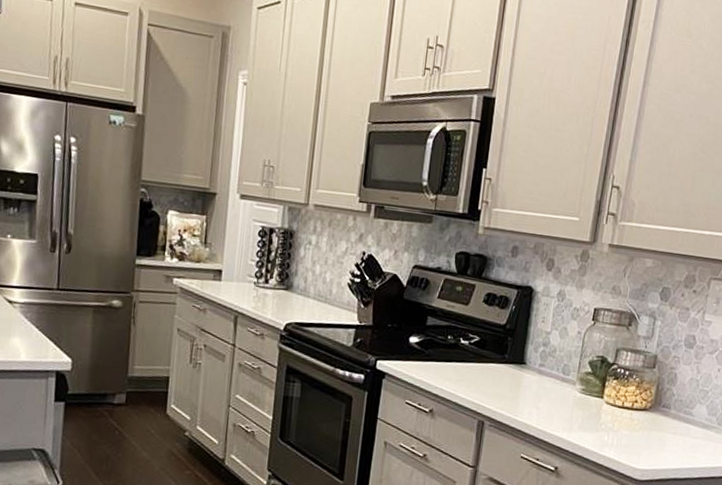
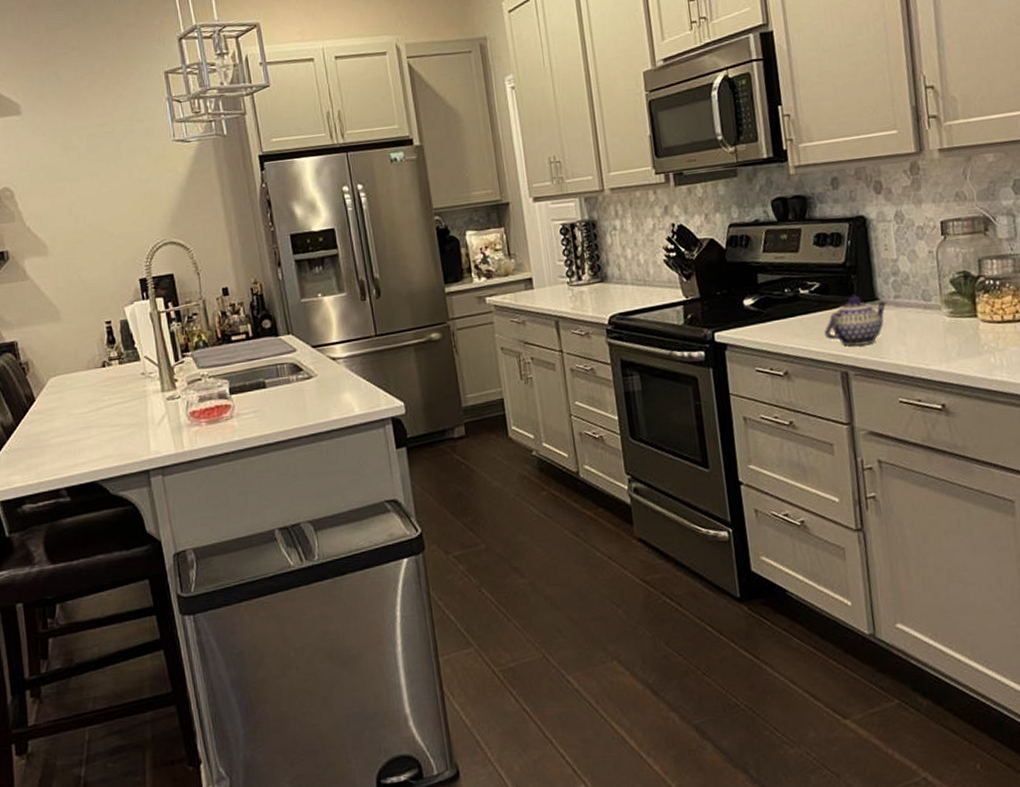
teapot: none [472,355,533,401] -> present [824,295,888,346]

